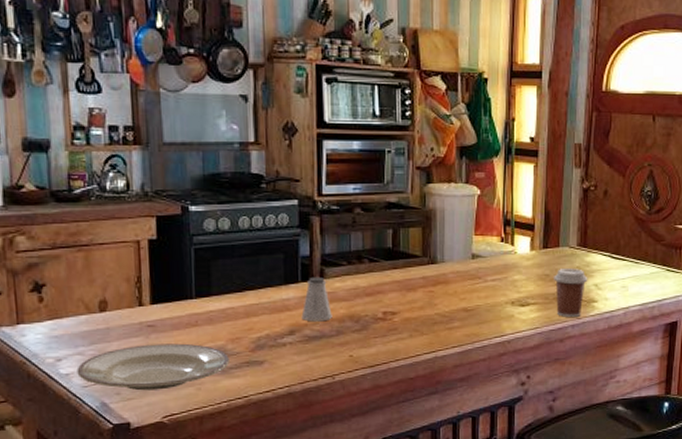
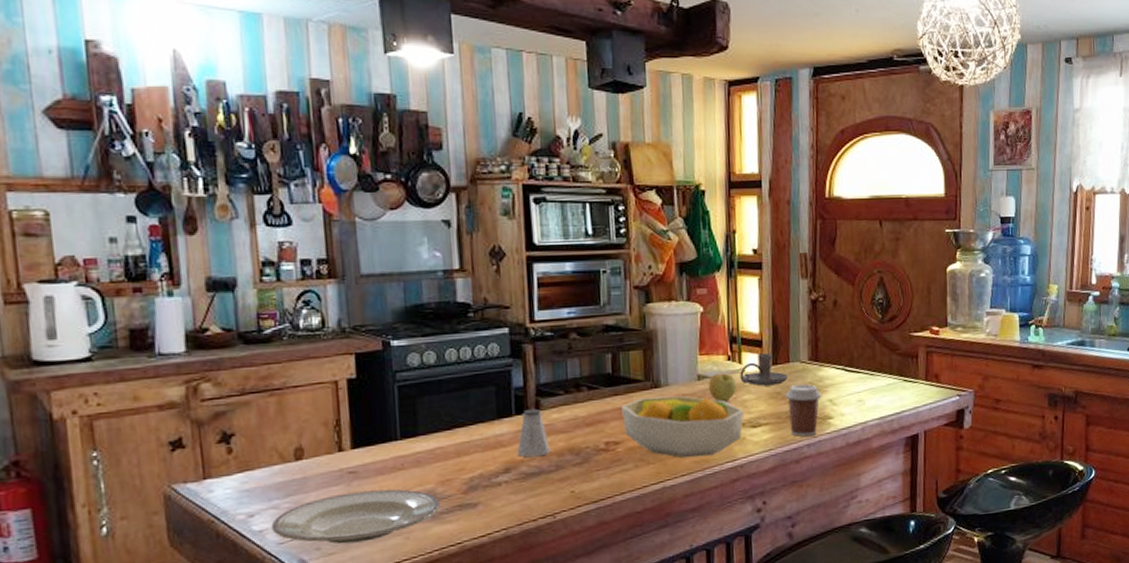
fruit bowl: none [400,272,515,331] -> present [622,395,745,458]
apple: none [481,253,508,281] -> present [708,373,736,402]
candle holder: none [512,236,556,268] -> present [740,353,788,386]

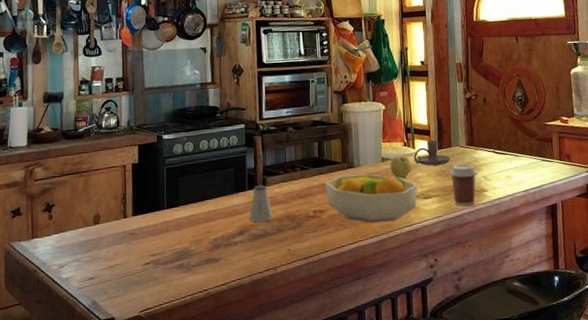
plate: present [271,489,440,544] -> none [75,247,193,290]

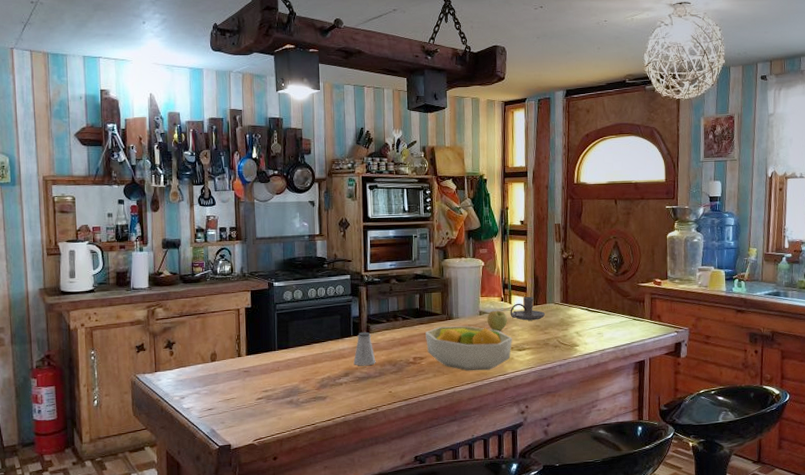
coffee cup: present [449,164,478,206] -> none [543,320,571,359]

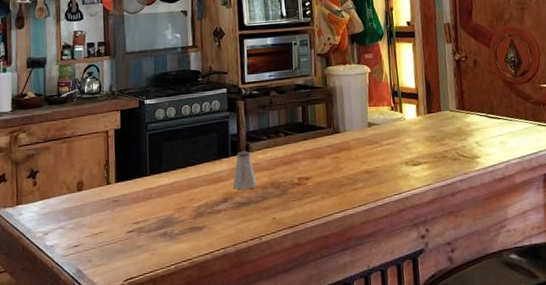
fruit bowl: present [425,325,513,371] -> none [310,139,407,191]
apple: present [487,310,507,332] -> none [377,121,399,145]
candle holder: present [510,296,545,321] -> none [401,104,440,131]

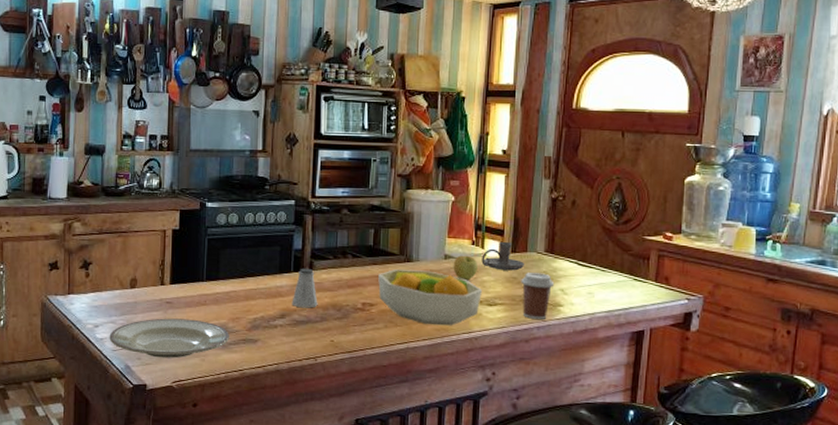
plate: none [59,214,176,258] -> present [109,318,229,358]
fruit bowl: none [310,139,407,191] -> present [378,269,483,326]
apple: none [377,121,399,145] -> present [453,255,478,281]
candle holder: none [401,104,440,131] -> present [481,241,524,271]
coffee cup: none [439,129,470,173] -> present [521,273,555,319]

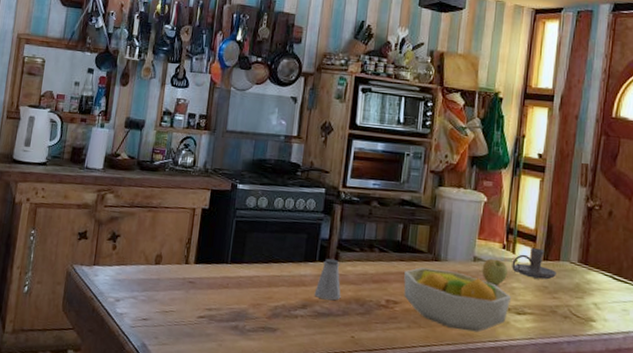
plate: present [109,318,229,358] -> none [129,297,249,341]
coffee cup: present [521,273,555,319] -> none [552,282,588,334]

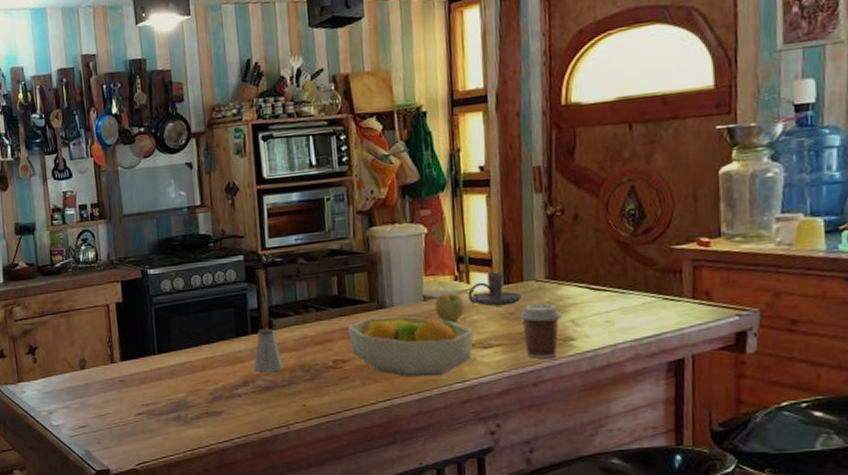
coffee cup: none [552,282,588,334] -> present [519,304,562,359]

